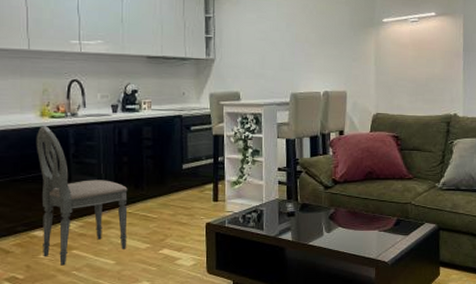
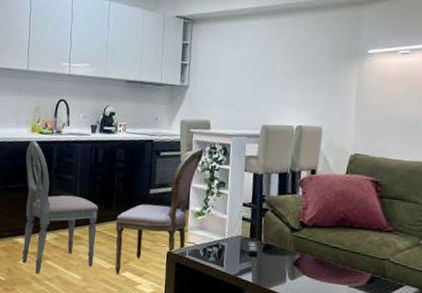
dining chair: none [149,120,236,253] -> present [115,148,204,274]

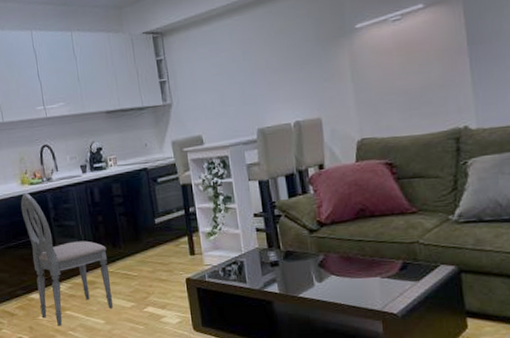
dining chair: present [115,148,204,274] -> none [127,166,203,311]

